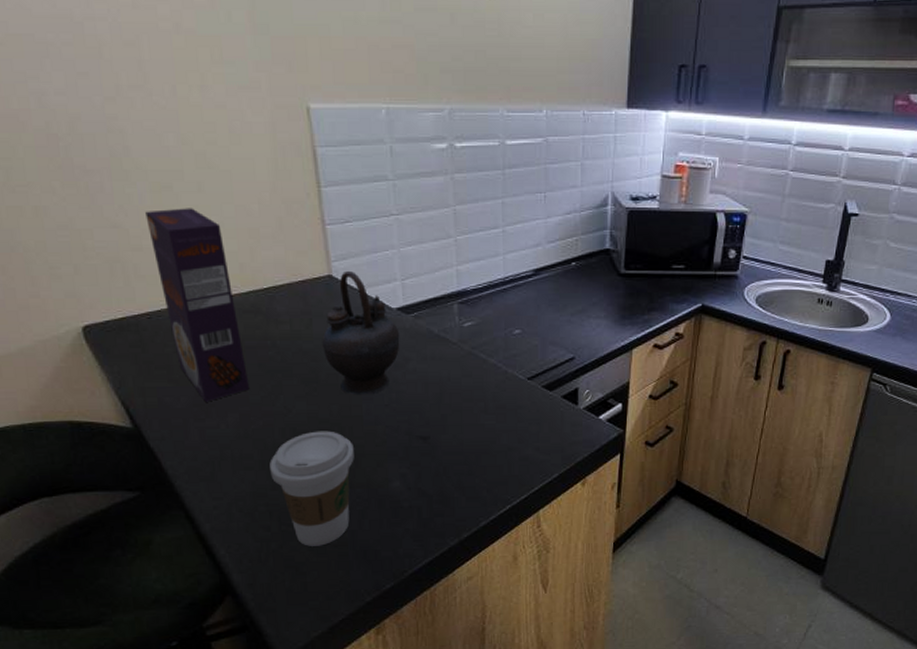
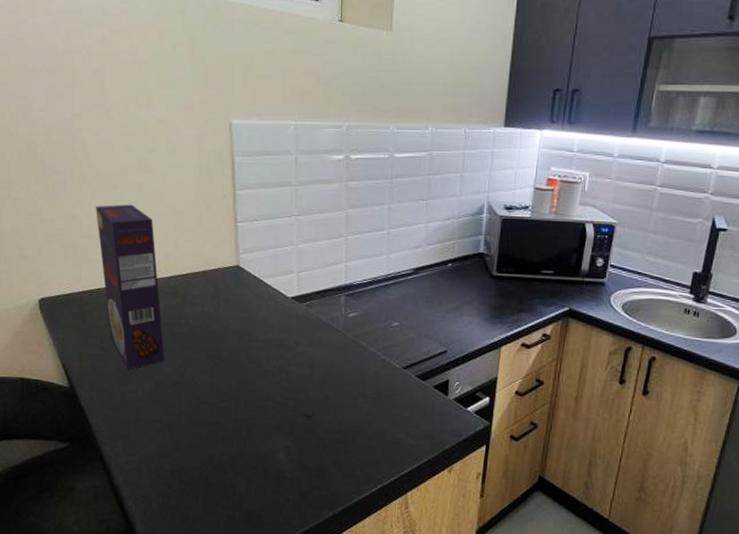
coffee cup: present [269,431,354,546] -> none [175,402,247,506]
teapot: present [322,270,400,395] -> none [227,262,293,373]

